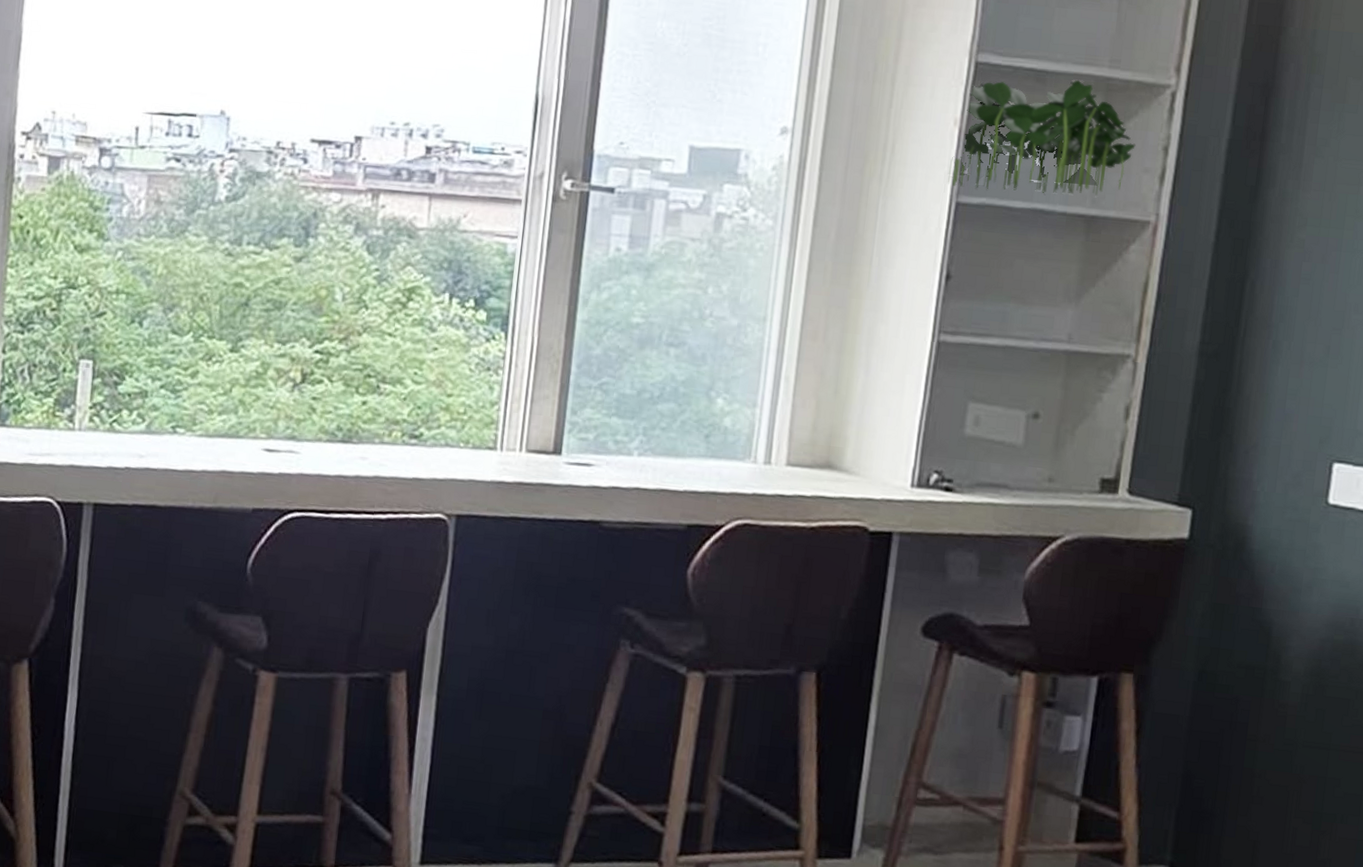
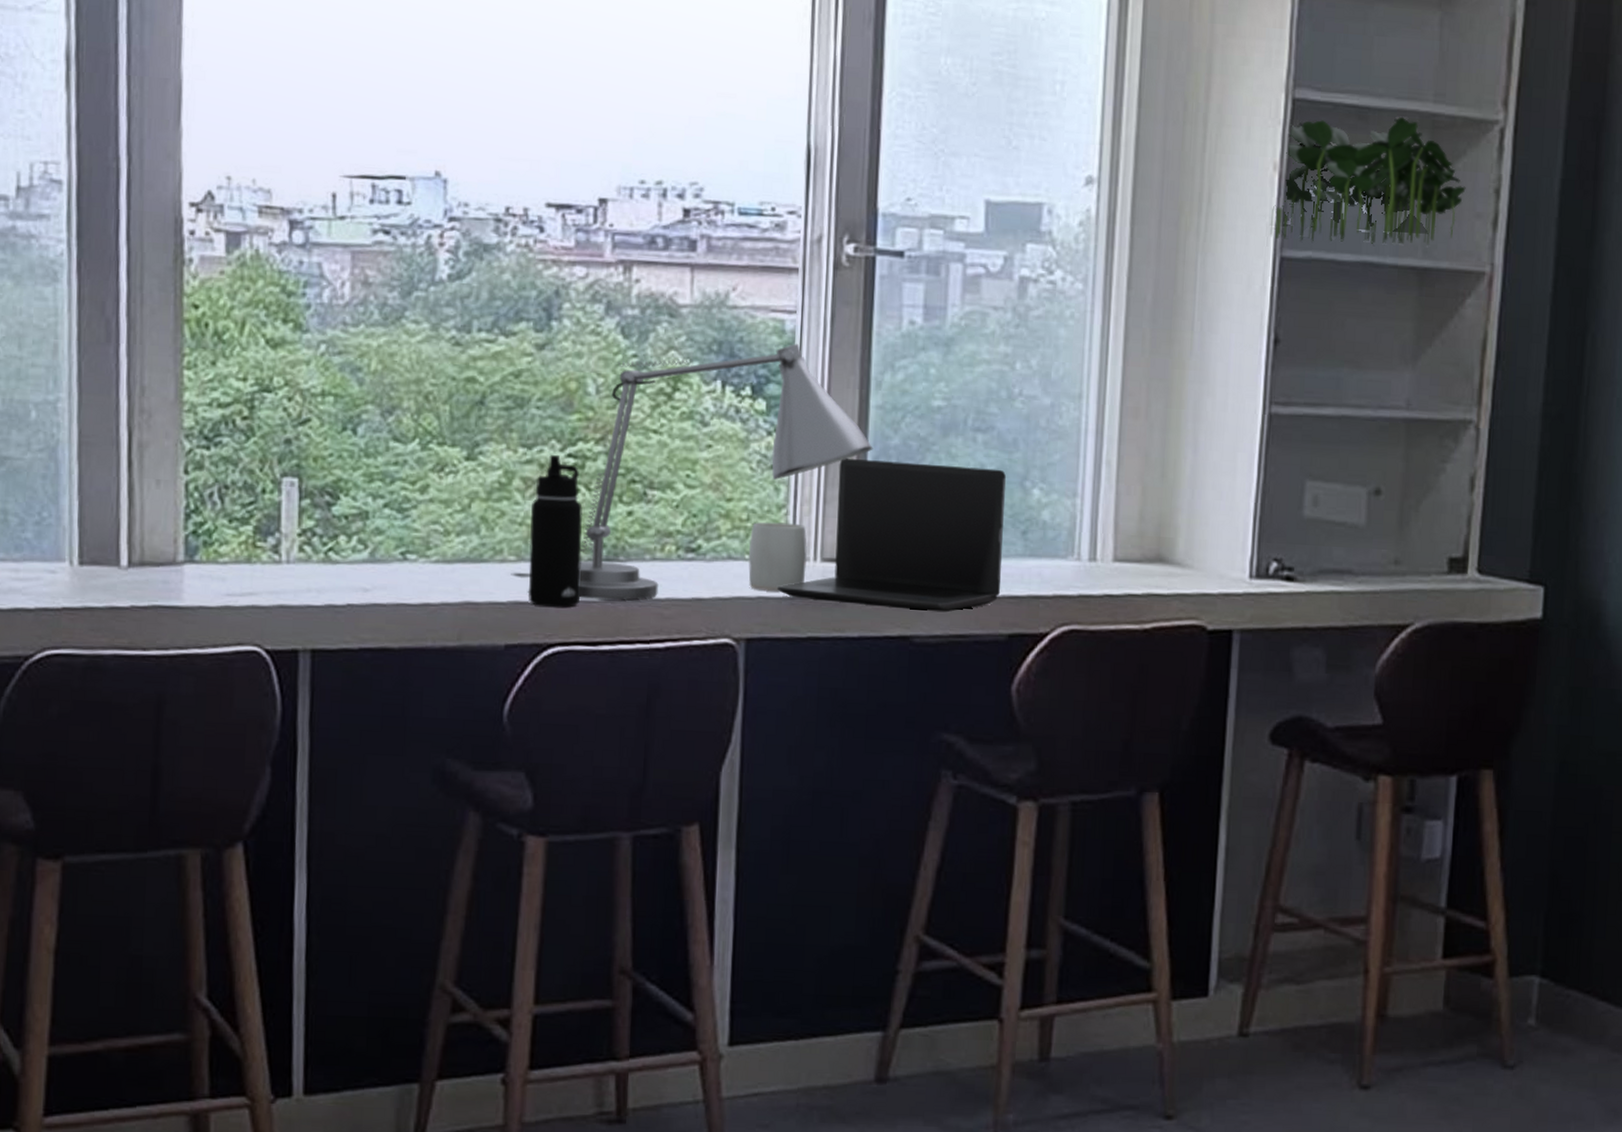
water bottle: none [274,351,325,480] -> present [528,455,583,607]
desk lamp: none [316,264,578,476] -> present [578,344,873,600]
mug: none [462,416,515,476] -> present [748,522,807,591]
laptop computer: none [487,364,694,503] -> present [778,458,1006,613]

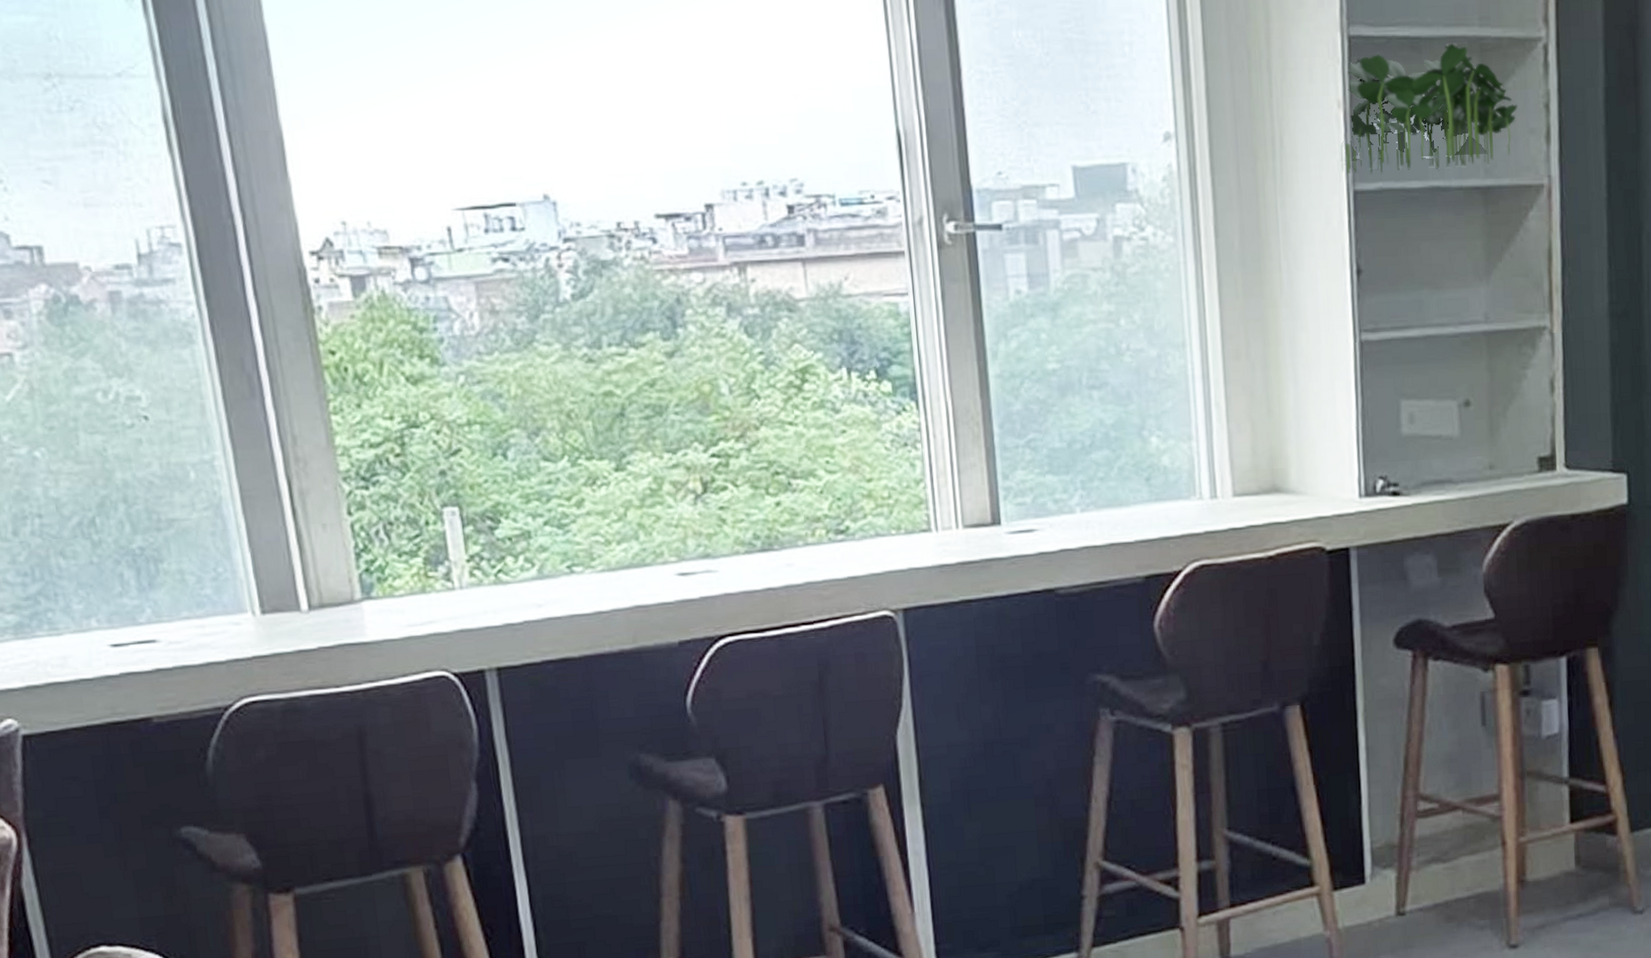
water bottle: present [528,455,583,607] -> none [683,457,743,601]
desk lamp: present [578,344,873,600] -> none [736,325,998,589]
mug: present [748,522,807,591] -> none [893,495,951,562]
laptop computer: present [778,458,1006,613] -> none [926,422,1133,565]

